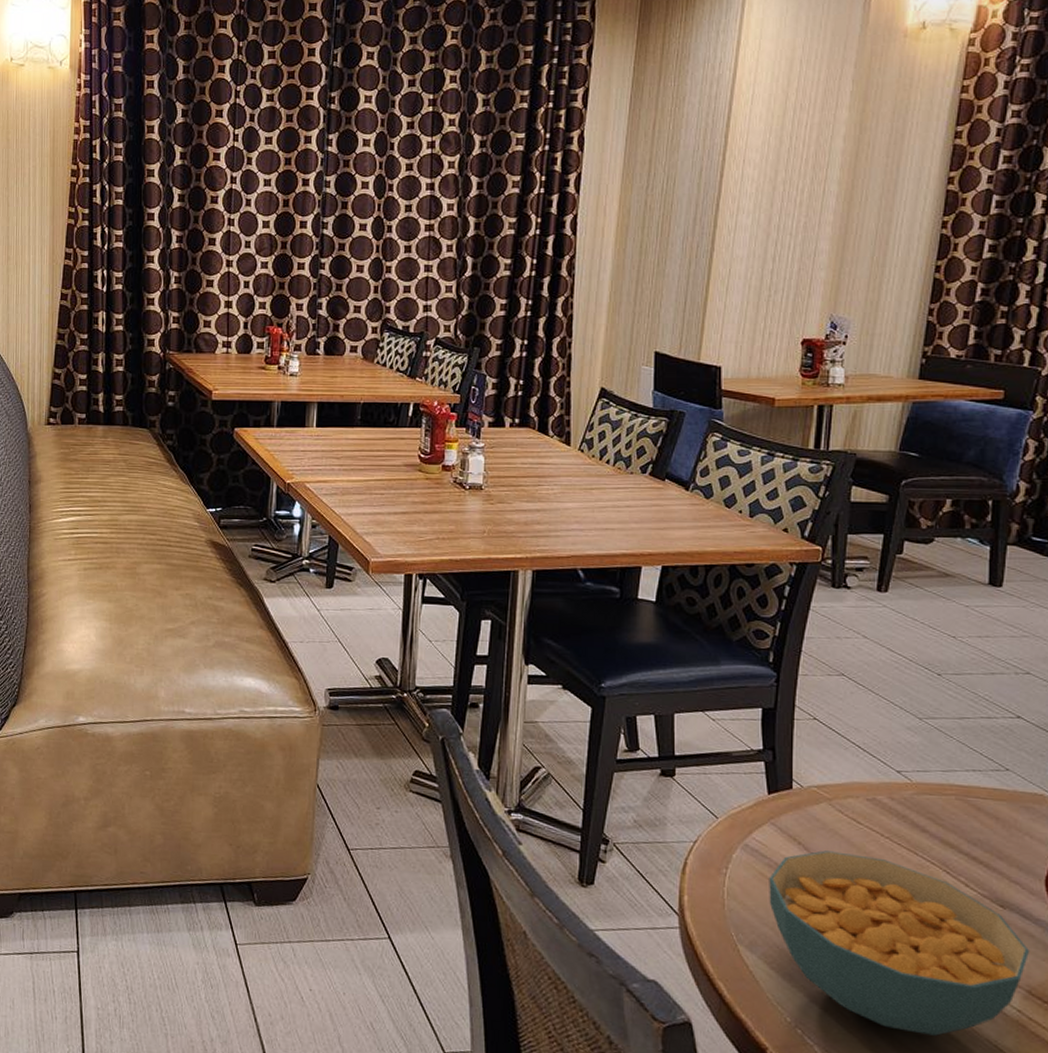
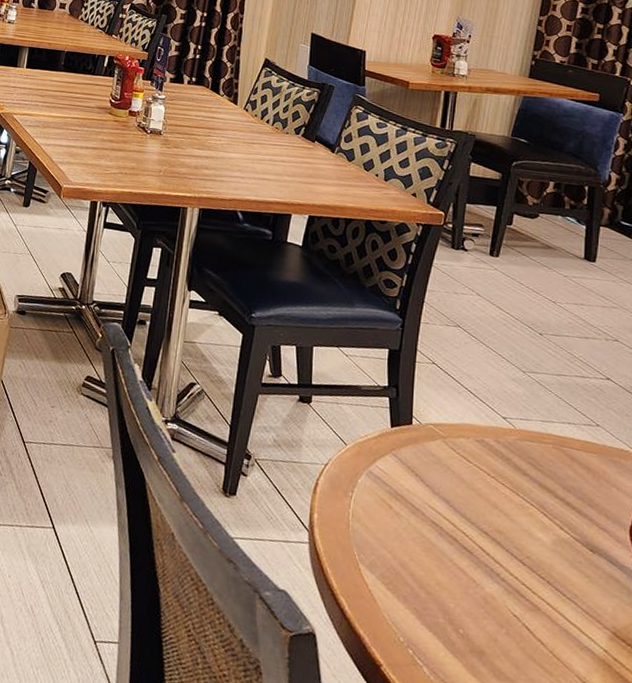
cereal bowl: present [769,850,1030,1036] -> none [388,483,616,668]

